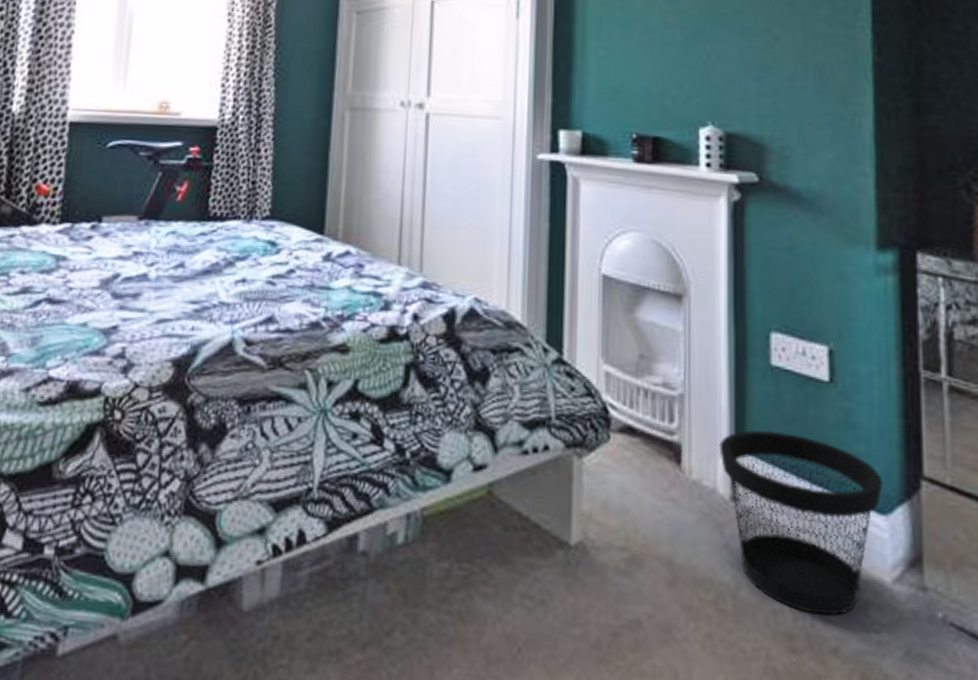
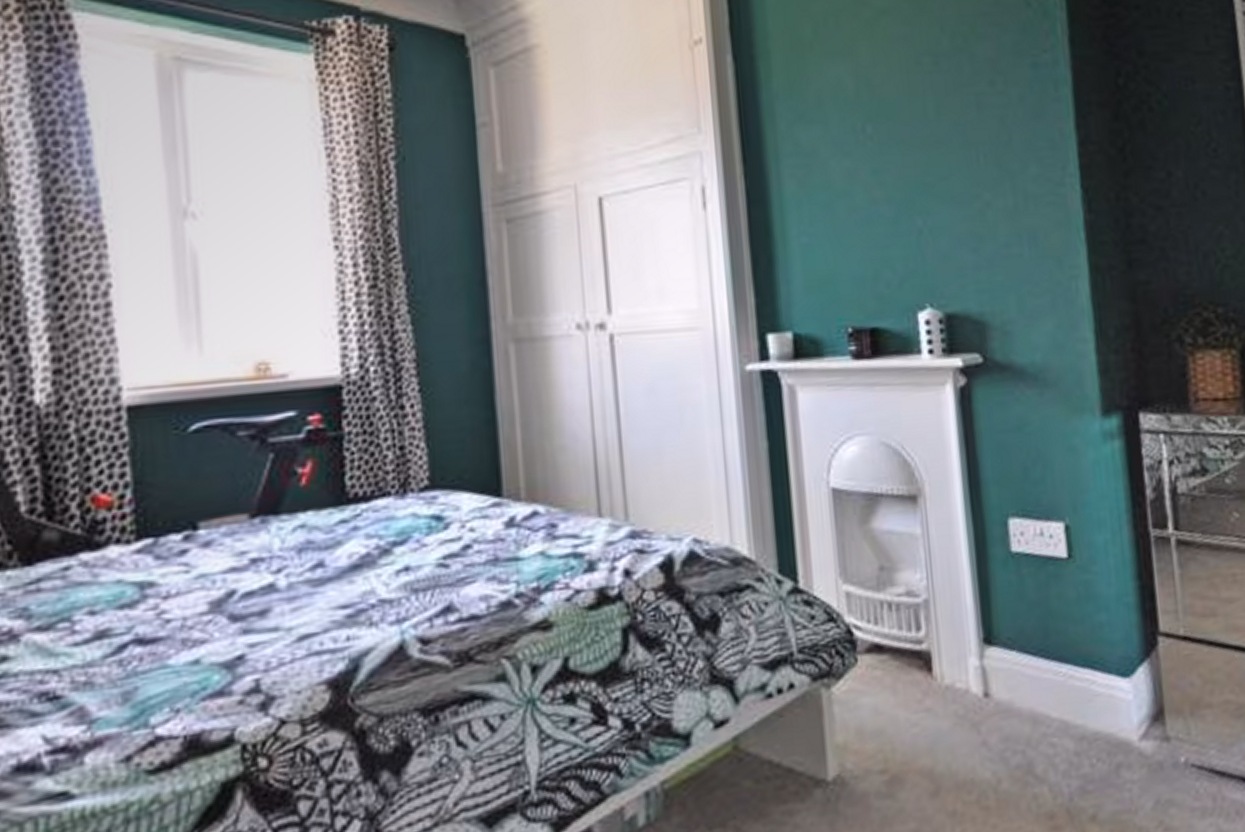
wastebasket: present [719,430,883,616] -> none [968,617,1125,789]

